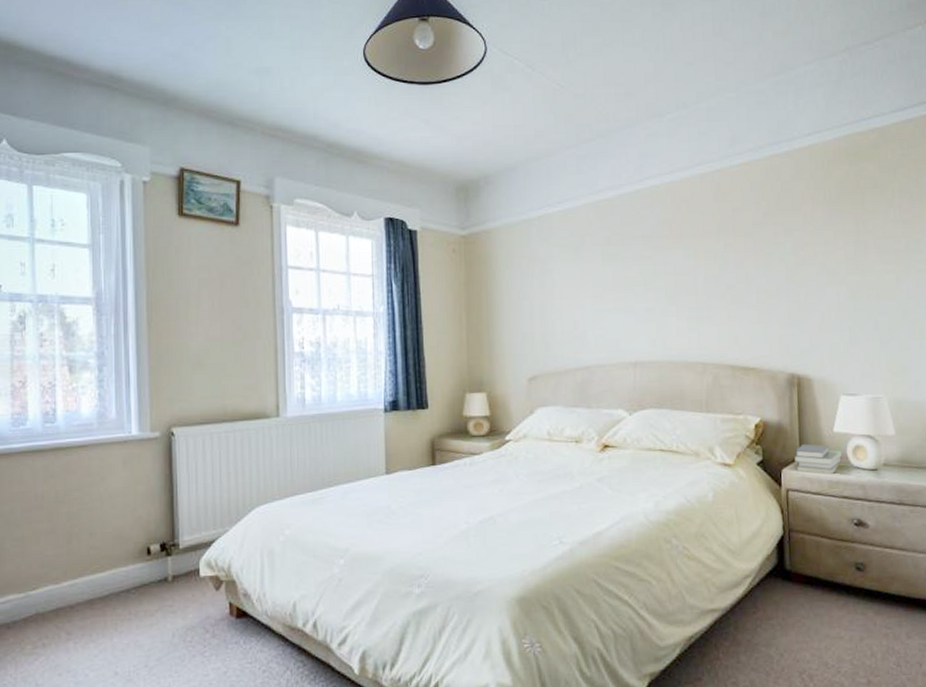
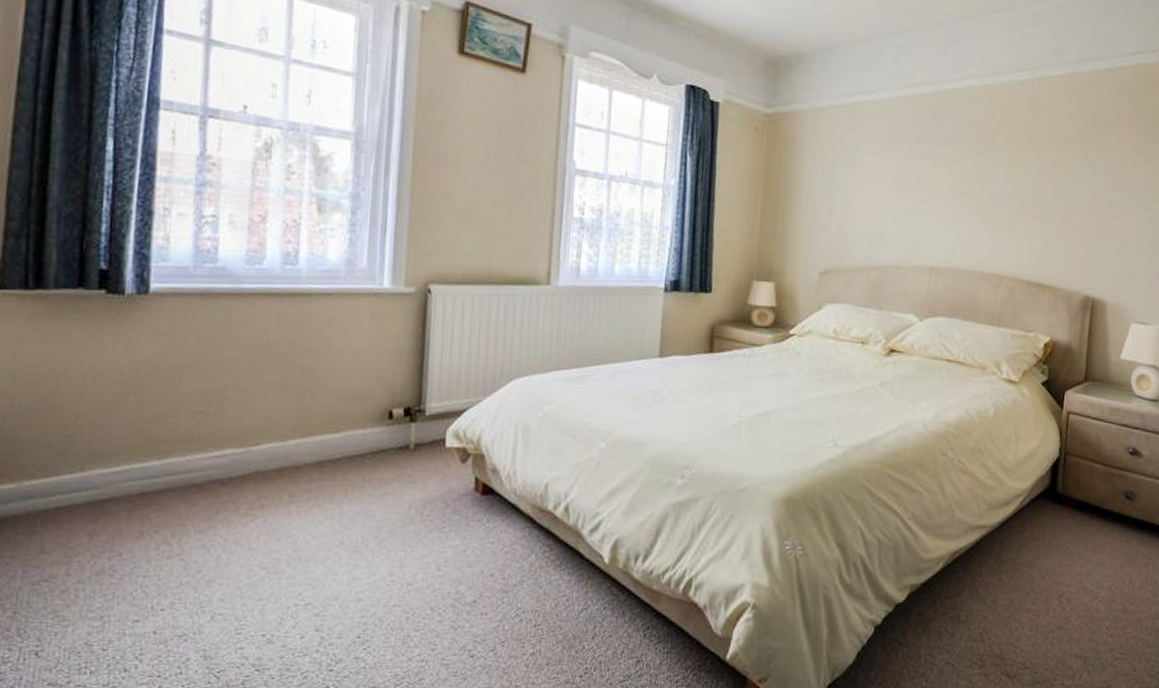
books: present [794,443,842,475] -> none [1079,368,1125,402]

